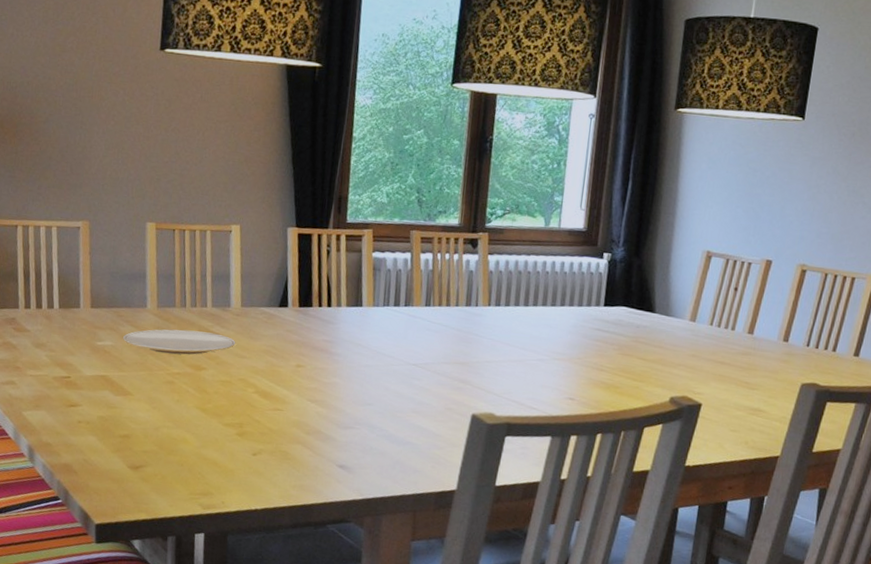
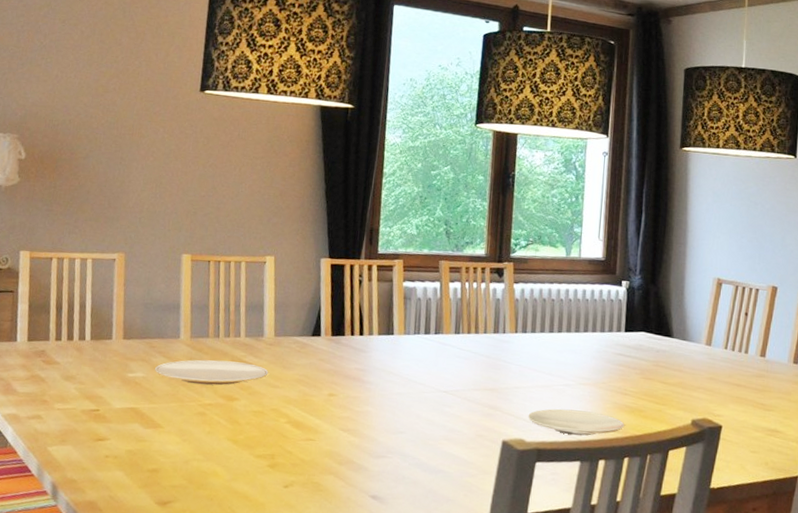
plate: none [499,383,600,411] -> present [528,408,625,436]

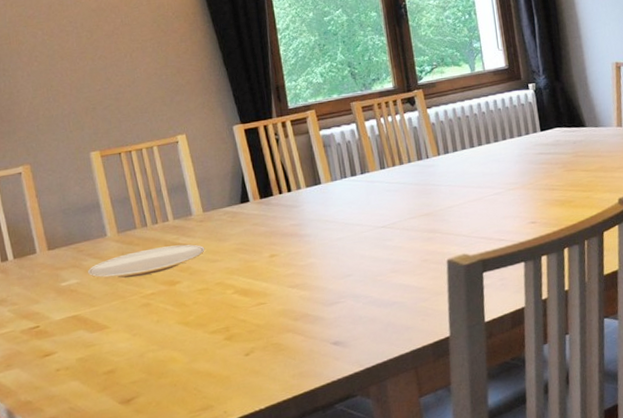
plate: present [528,408,625,436] -> none [466,212,559,240]

